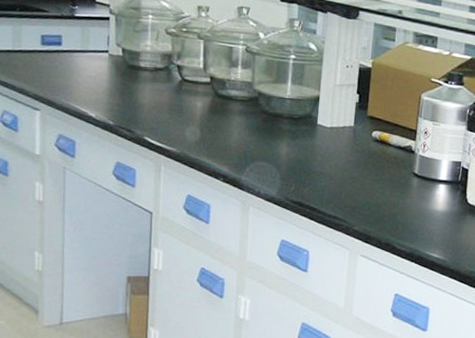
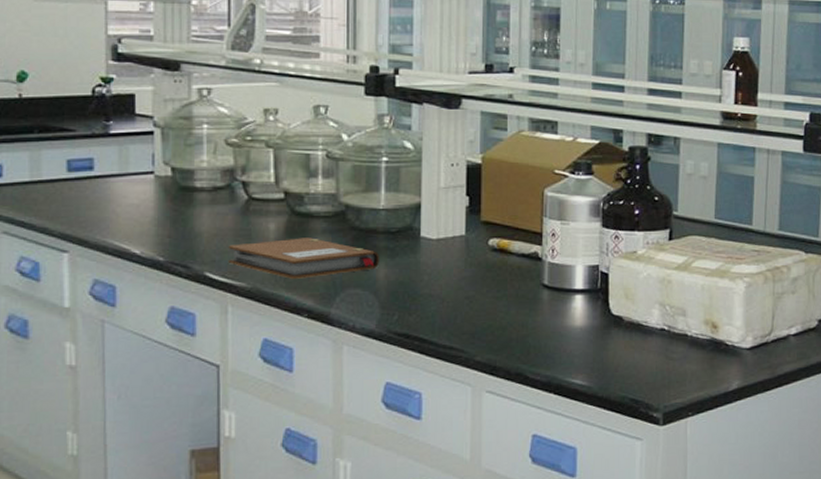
notebook: none [163,116,283,149] -> present [227,238,379,279]

